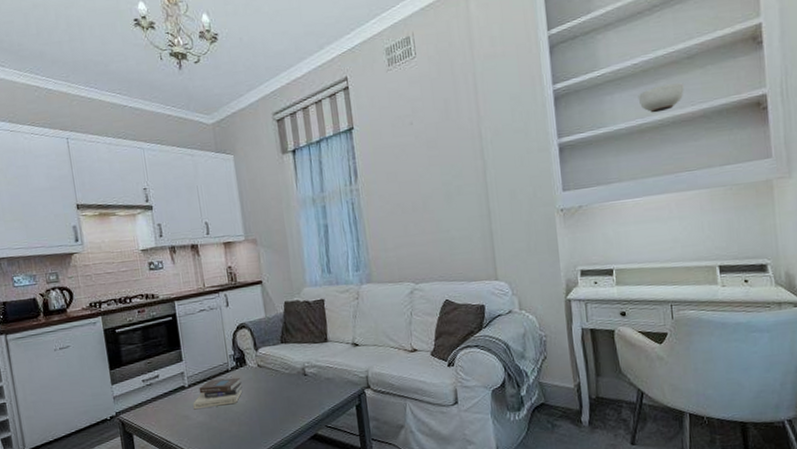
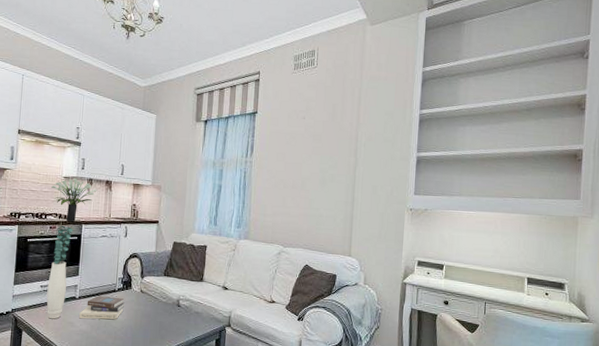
potted plant: none [129,249,183,301] -> present [51,178,97,222]
vase: none [145,303,174,416] -> present [46,222,74,319]
bowl: present [638,82,684,113] -> none [484,127,521,148]

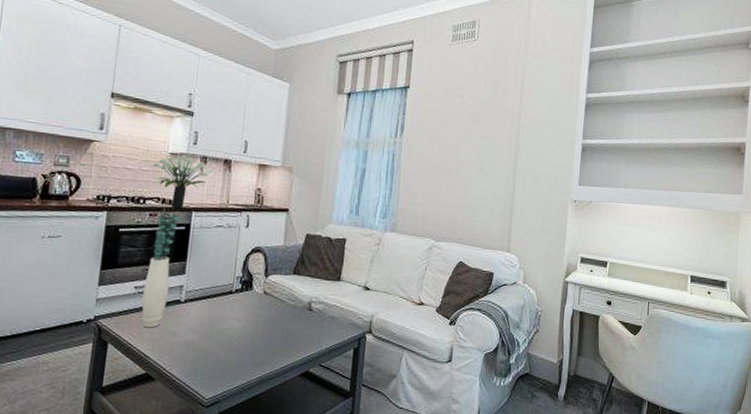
books: present [79,296,124,320] -> none [184,298,243,328]

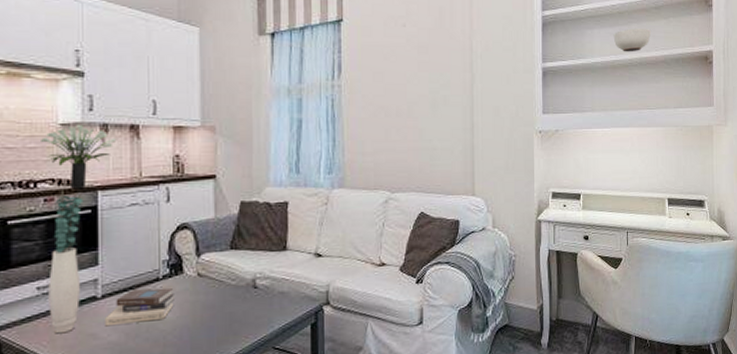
books: none [184,298,243,328] -> present [105,288,174,327]
bowl: none [651,116,687,138] -> present [613,28,651,52]

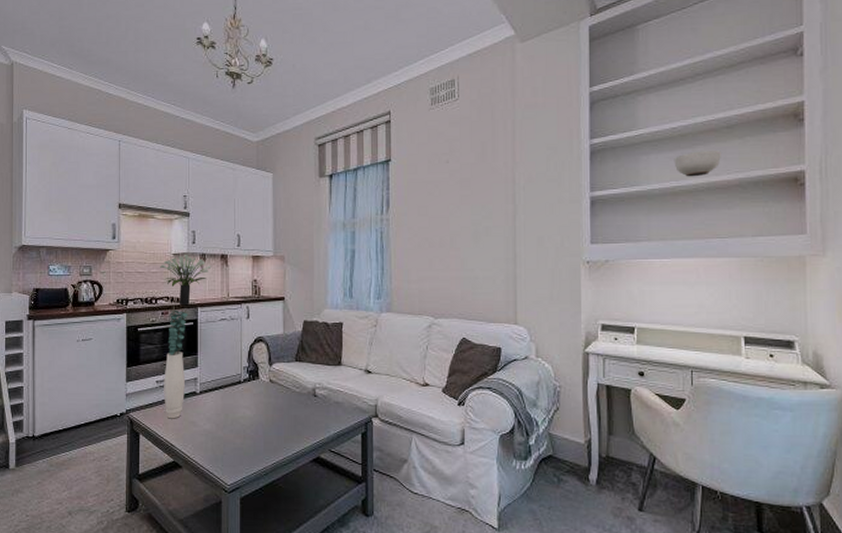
books: present [105,288,174,327] -> none [202,389,252,417]

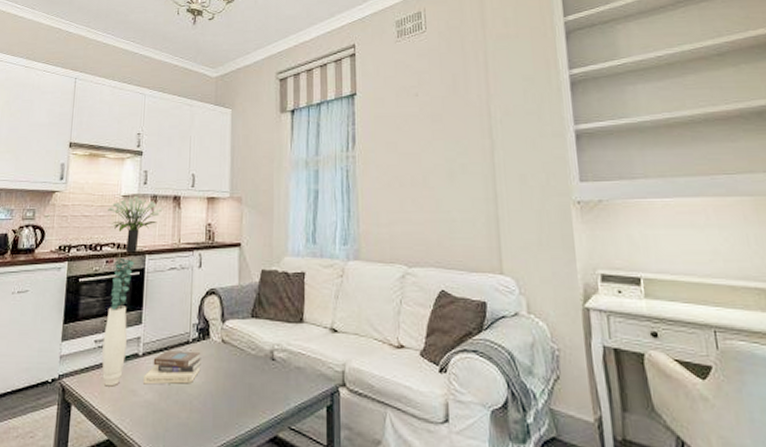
books: none [202,389,252,417] -> present [143,350,201,385]
bowl: present [674,151,721,177] -> none [663,79,716,108]

